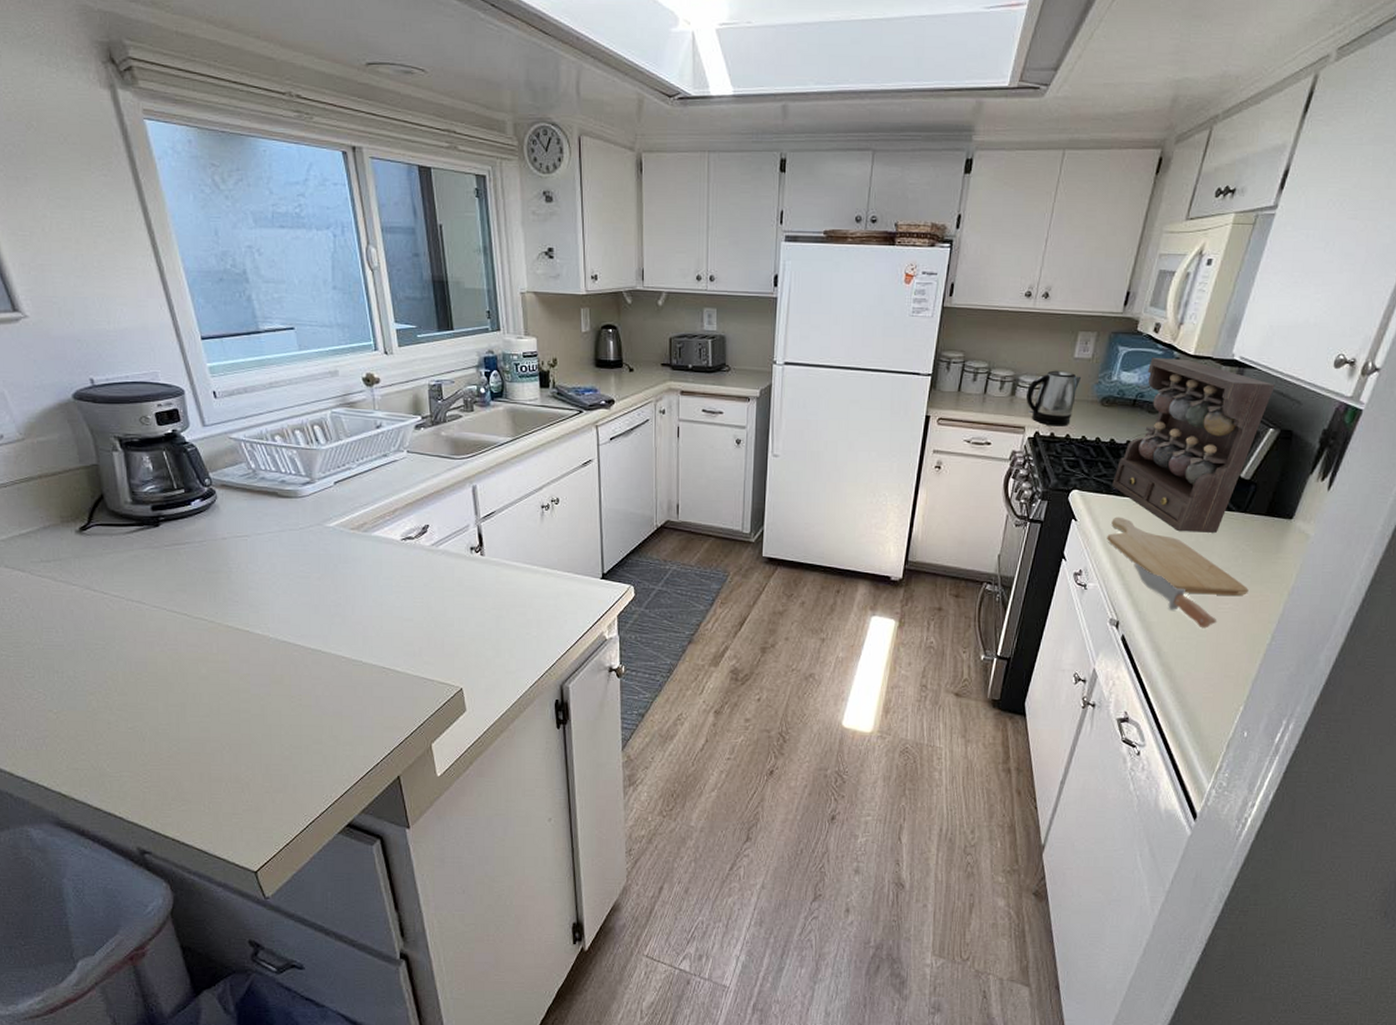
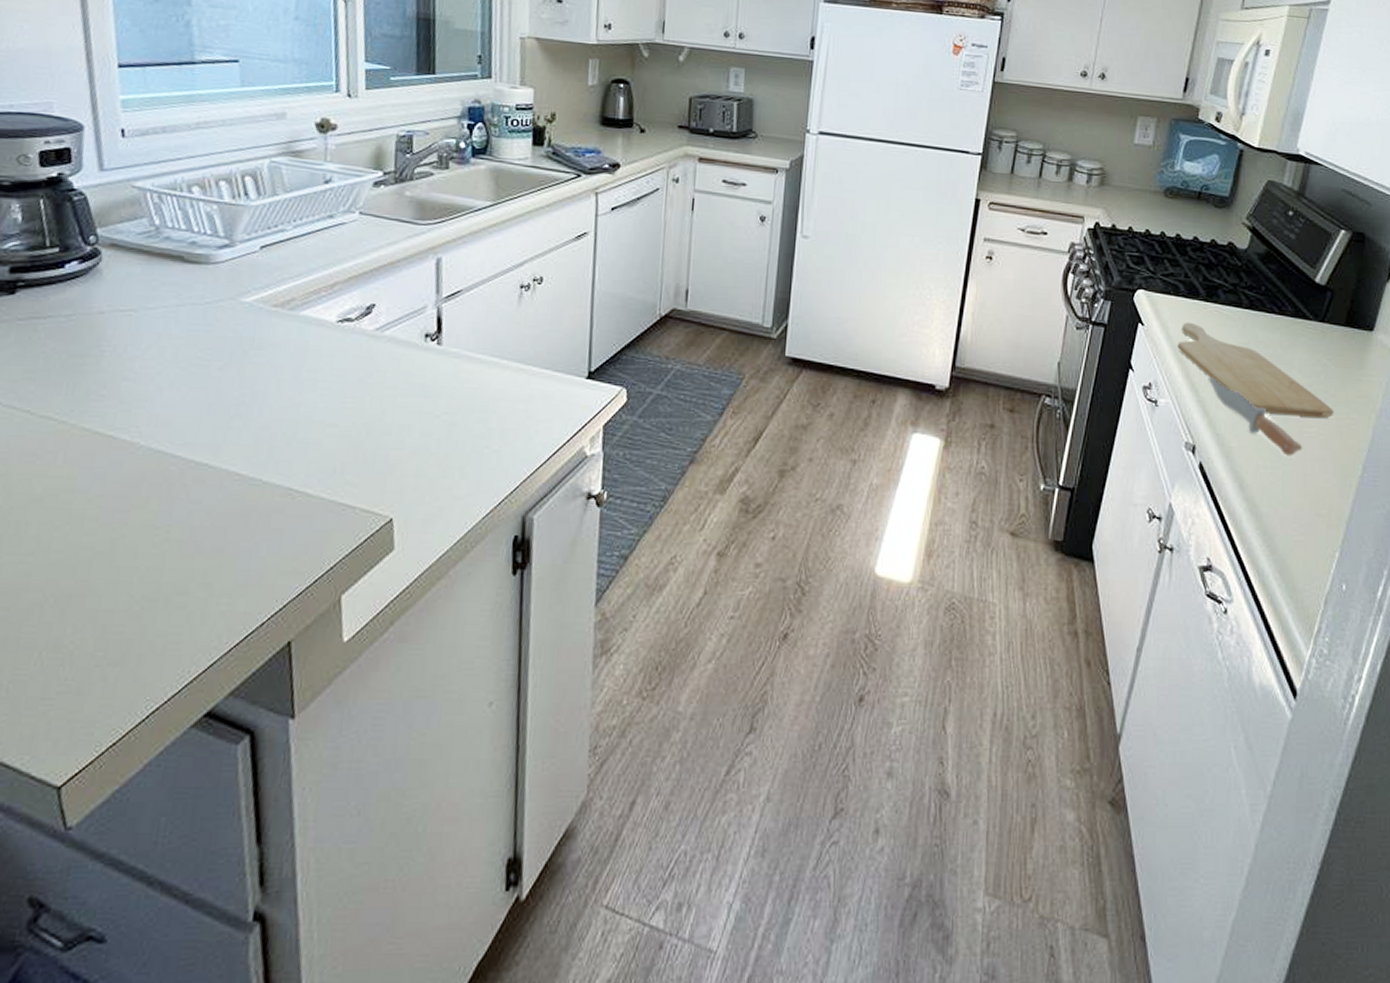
kettle: present [1026,370,1082,426] -> none [1085,156,1143,218]
spice rack: present [1112,358,1275,533] -> none [1180,148,1343,344]

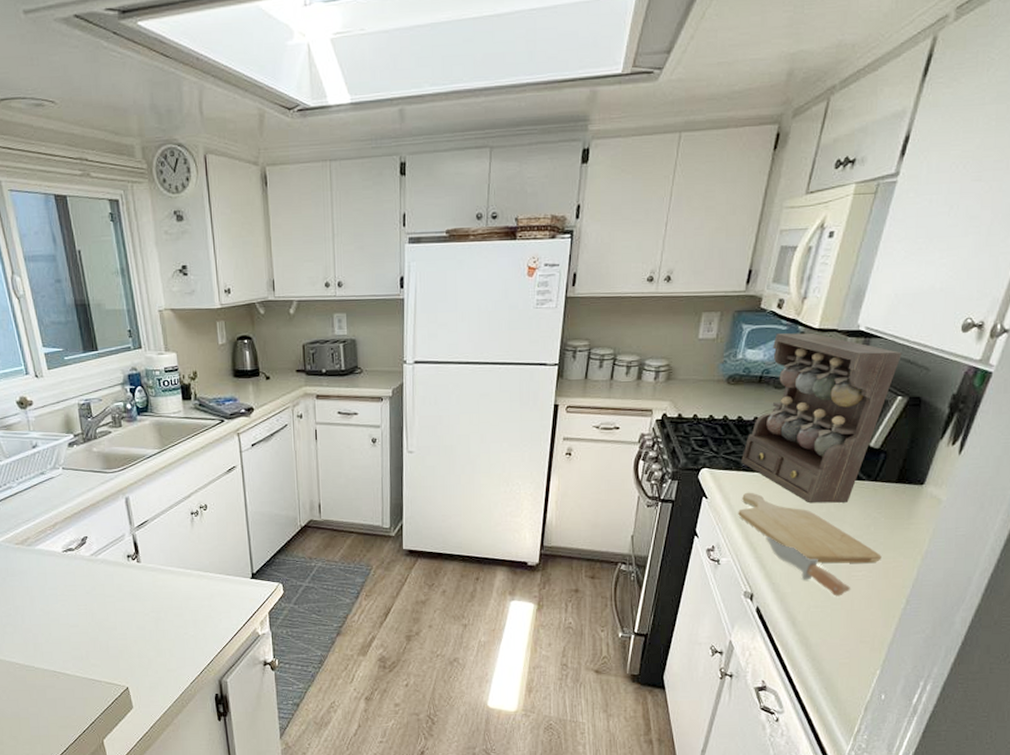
spice rack: none [1180,148,1343,344] -> present [741,333,902,503]

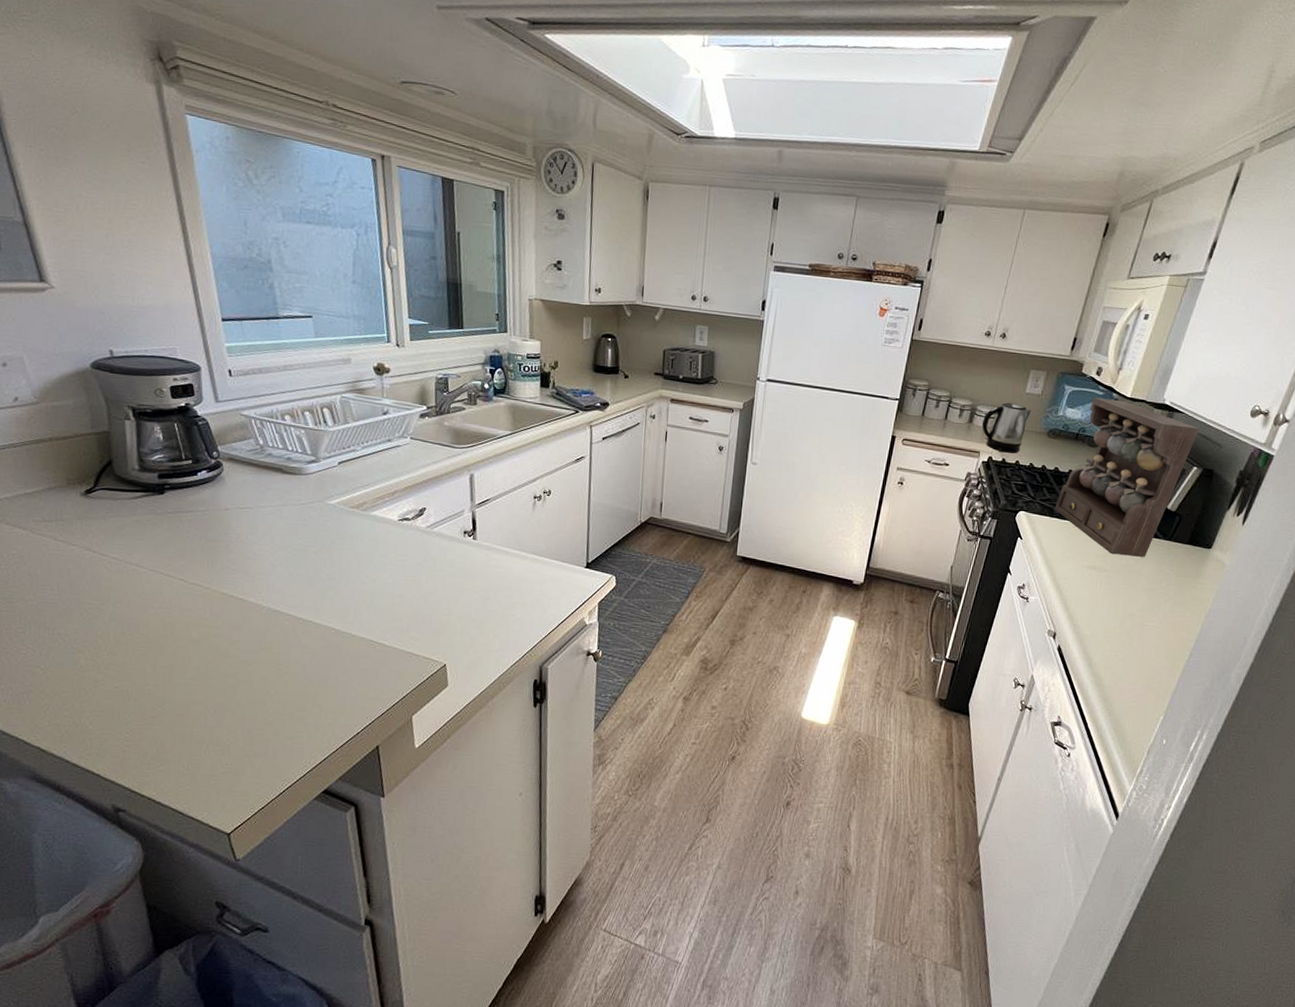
kettle: none [653,352,707,407] -> present [982,402,1032,454]
chopping board: present [738,492,882,564] -> none [1048,537,1171,615]
knife: present [767,536,851,597] -> none [1072,580,1143,643]

